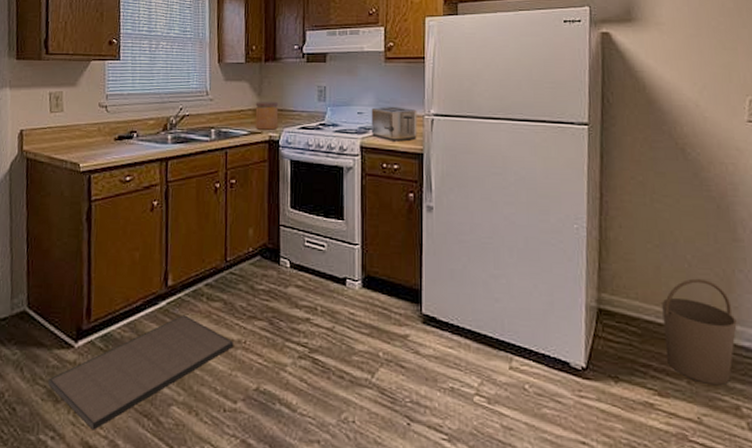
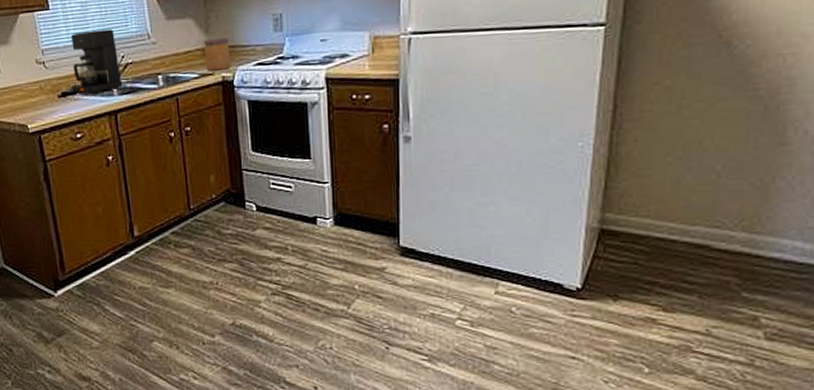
doormat: present [48,315,233,430] -> none [36,262,206,364]
coffee maker: none [129,83,178,140] -> present [71,29,123,94]
toaster: present [371,106,417,143] -> none [336,27,392,70]
bucket: present [662,278,737,386] -> none [676,190,769,299]

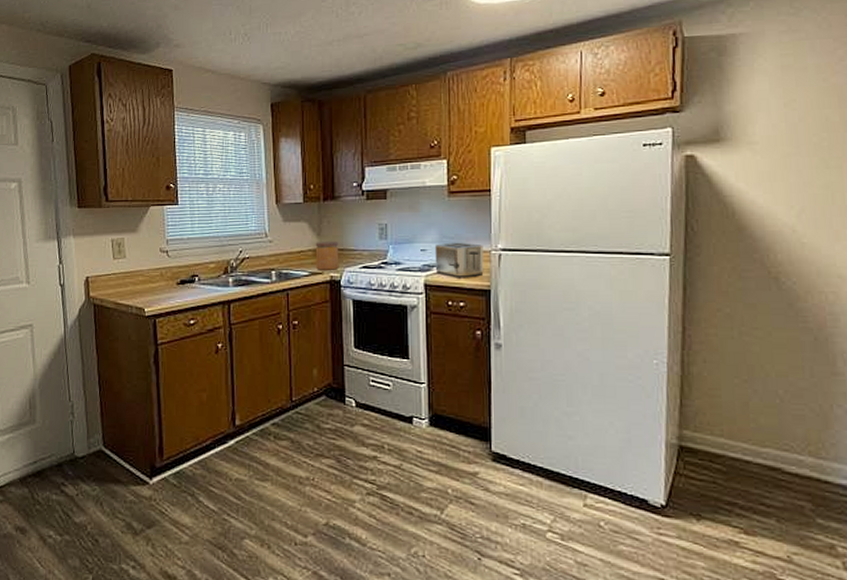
coffee maker: present [71,29,123,94] -> none [191,226,238,283]
toaster: none [336,27,392,70] -> present [434,242,484,280]

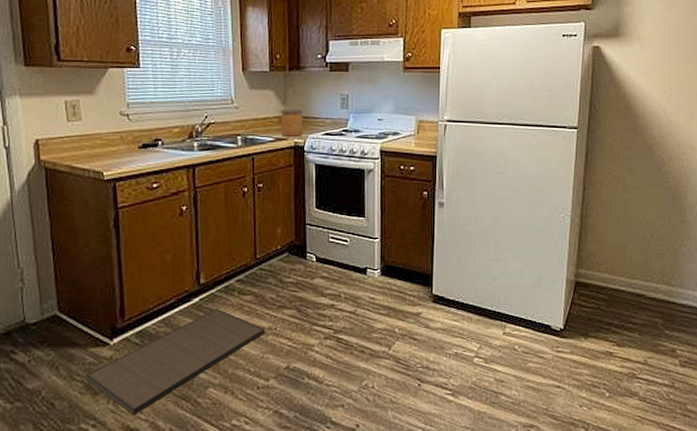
doormat: none [127,453,301,561] -> present [86,309,264,416]
toaster: present [434,242,484,280] -> none [390,113,432,147]

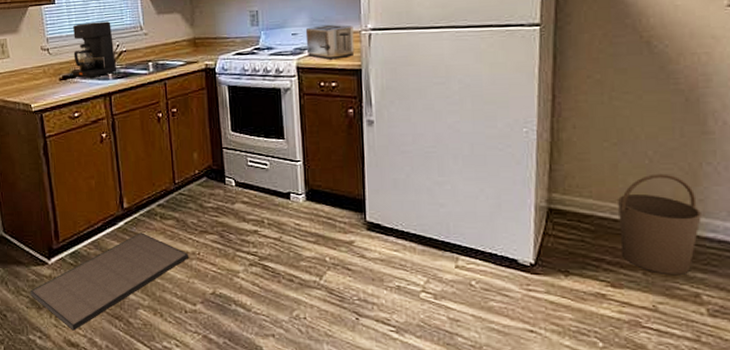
coffee maker: none [153,91,204,148] -> present [72,21,117,78]
jar: present [280,108,303,136] -> none [189,30,213,59]
toaster: none [390,113,432,147] -> present [305,24,355,61]
bucket: none [625,253,679,335] -> present [618,173,702,276]

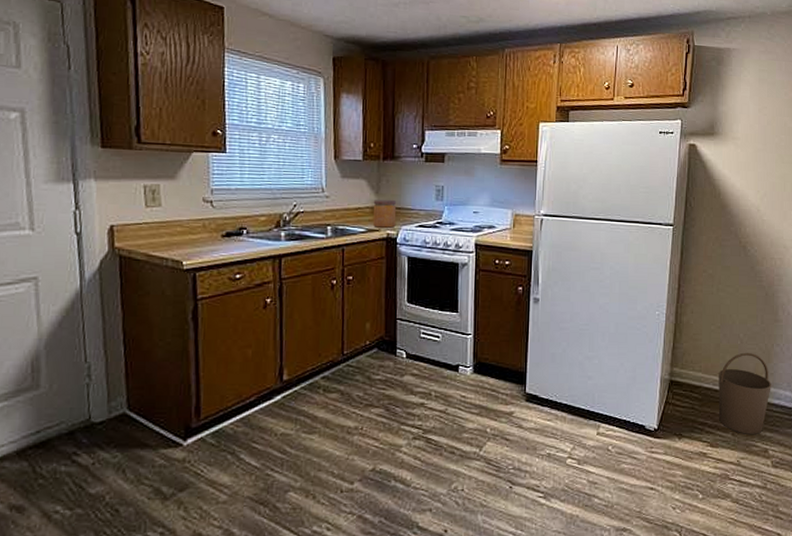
doormat: present [30,232,188,331] -> none [155,407,350,522]
coffee maker: present [72,21,117,78] -> none [238,177,292,237]
jar: none [189,30,213,59] -> present [373,199,397,228]
toaster: present [305,24,355,61] -> none [485,206,528,241]

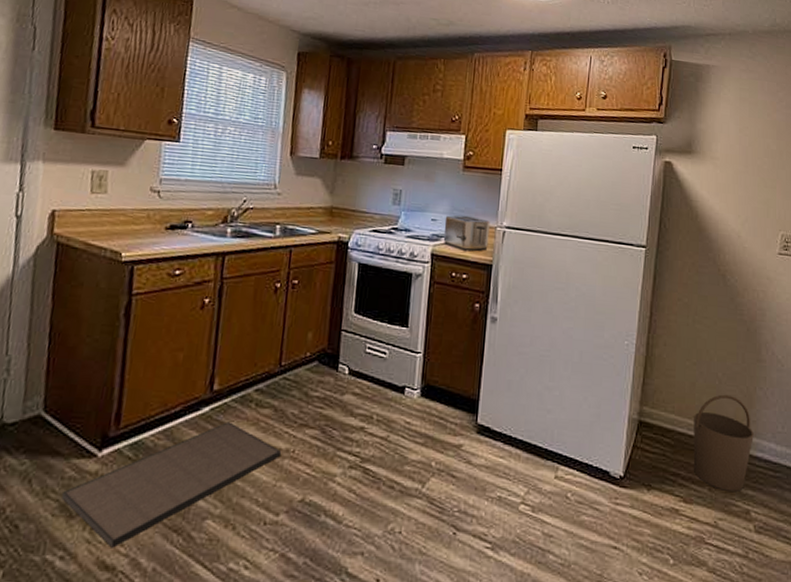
doormat: none [155,407,350,522] -> present [62,422,281,548]
jar: present [373,199,397,228] -> none [325,200,351,231]
toaster: none [485,206,528,241] -> present [443,214,490,252]

